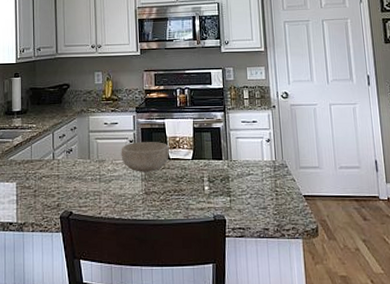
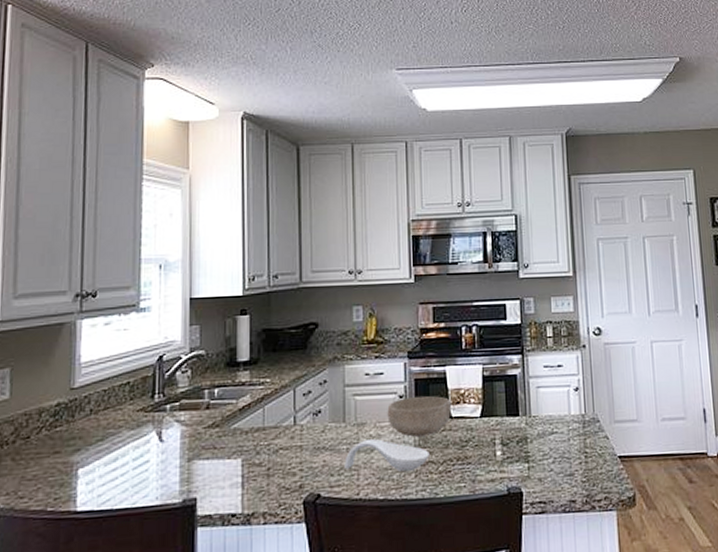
spoon rest: none [90,173,153,198] -> present [344,439,430,471]

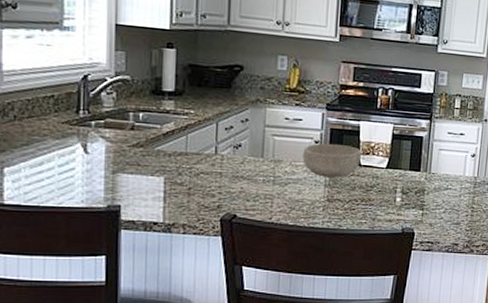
spoon rest: present [344,439,430,471] -> none [260,175,338,205]

